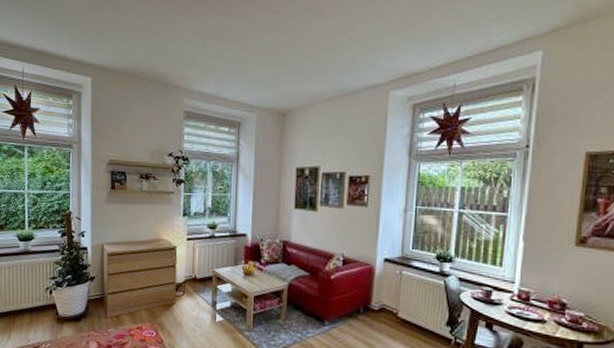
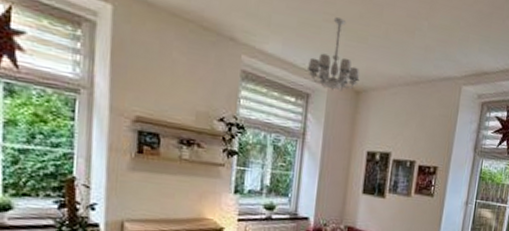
chandelier: none [238,51,285,116] -> present [308,17,360,91]

